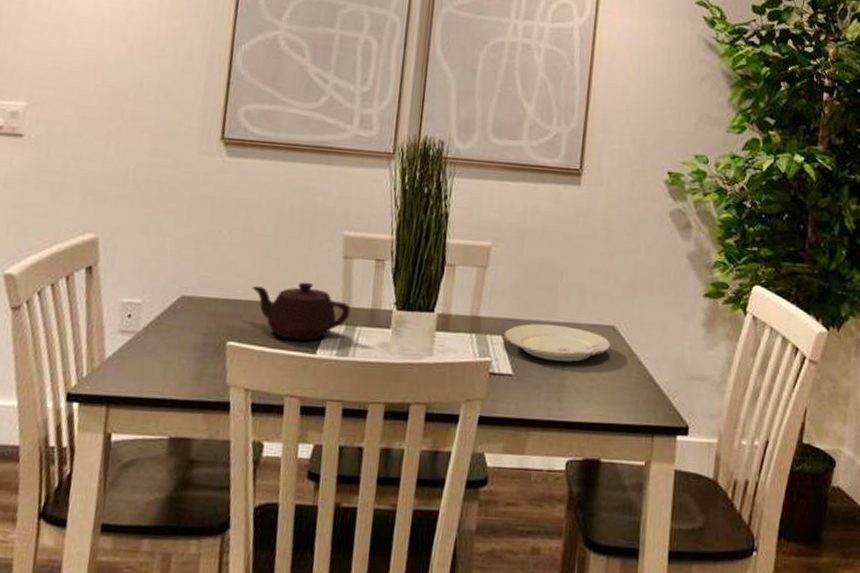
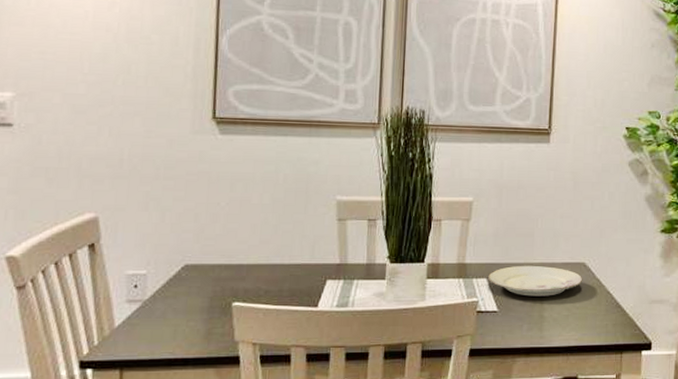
teapot: present [252,282,351,341] -> none [253,244,347,296]

